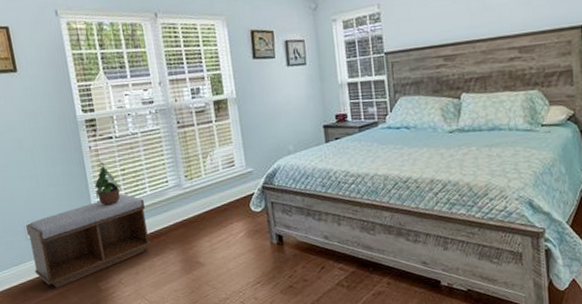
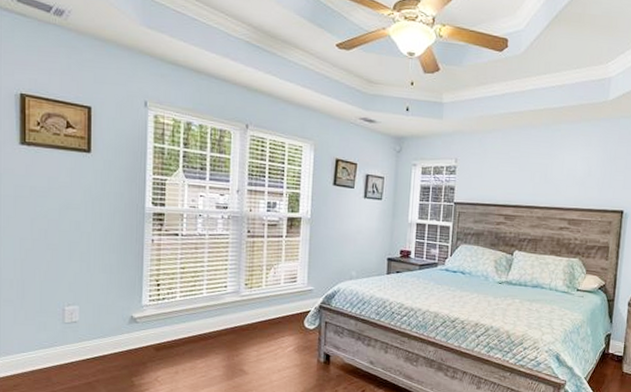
bench: present [26,194,152,288] -> none [65,292,198,377]
potted plant: present [94,161,121,206] -> none [149,255,177,301]

